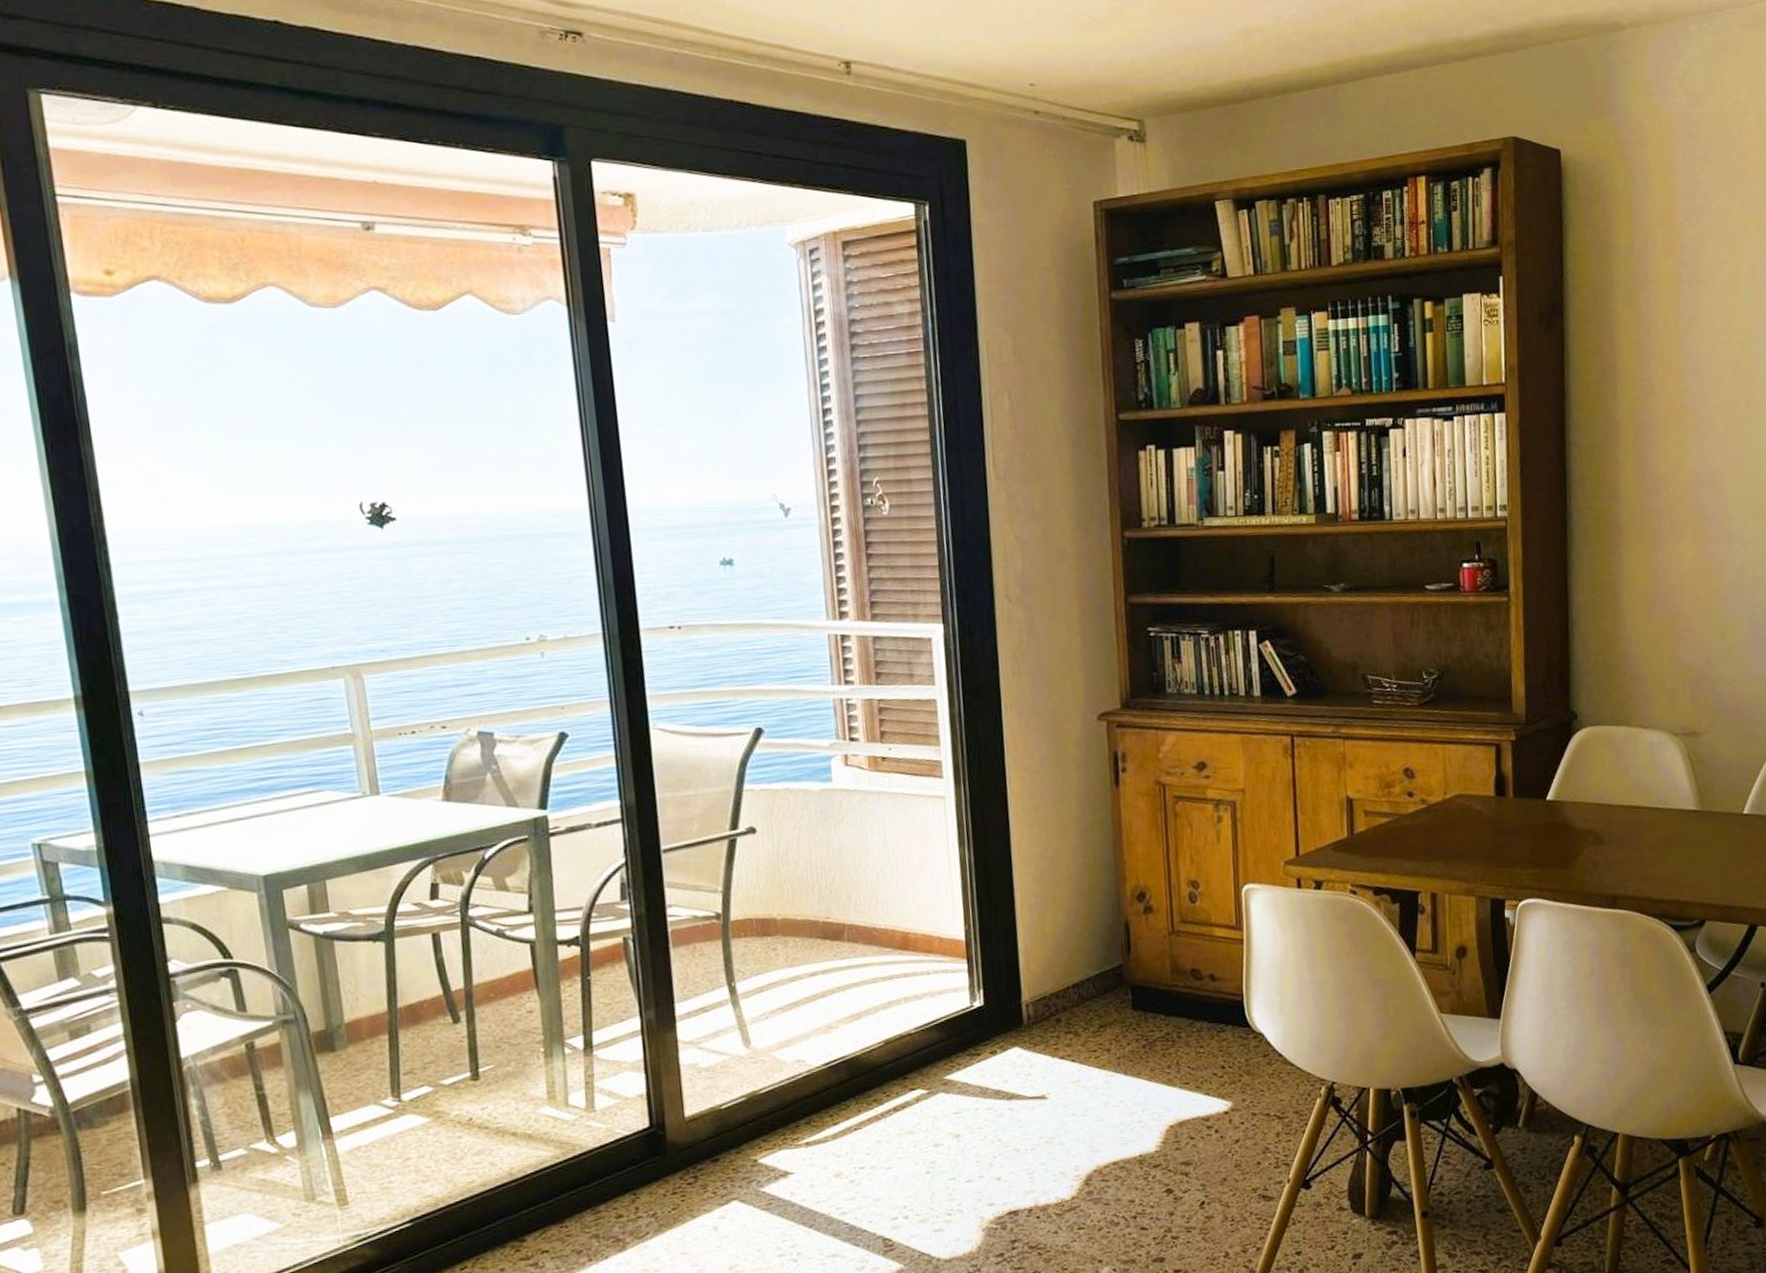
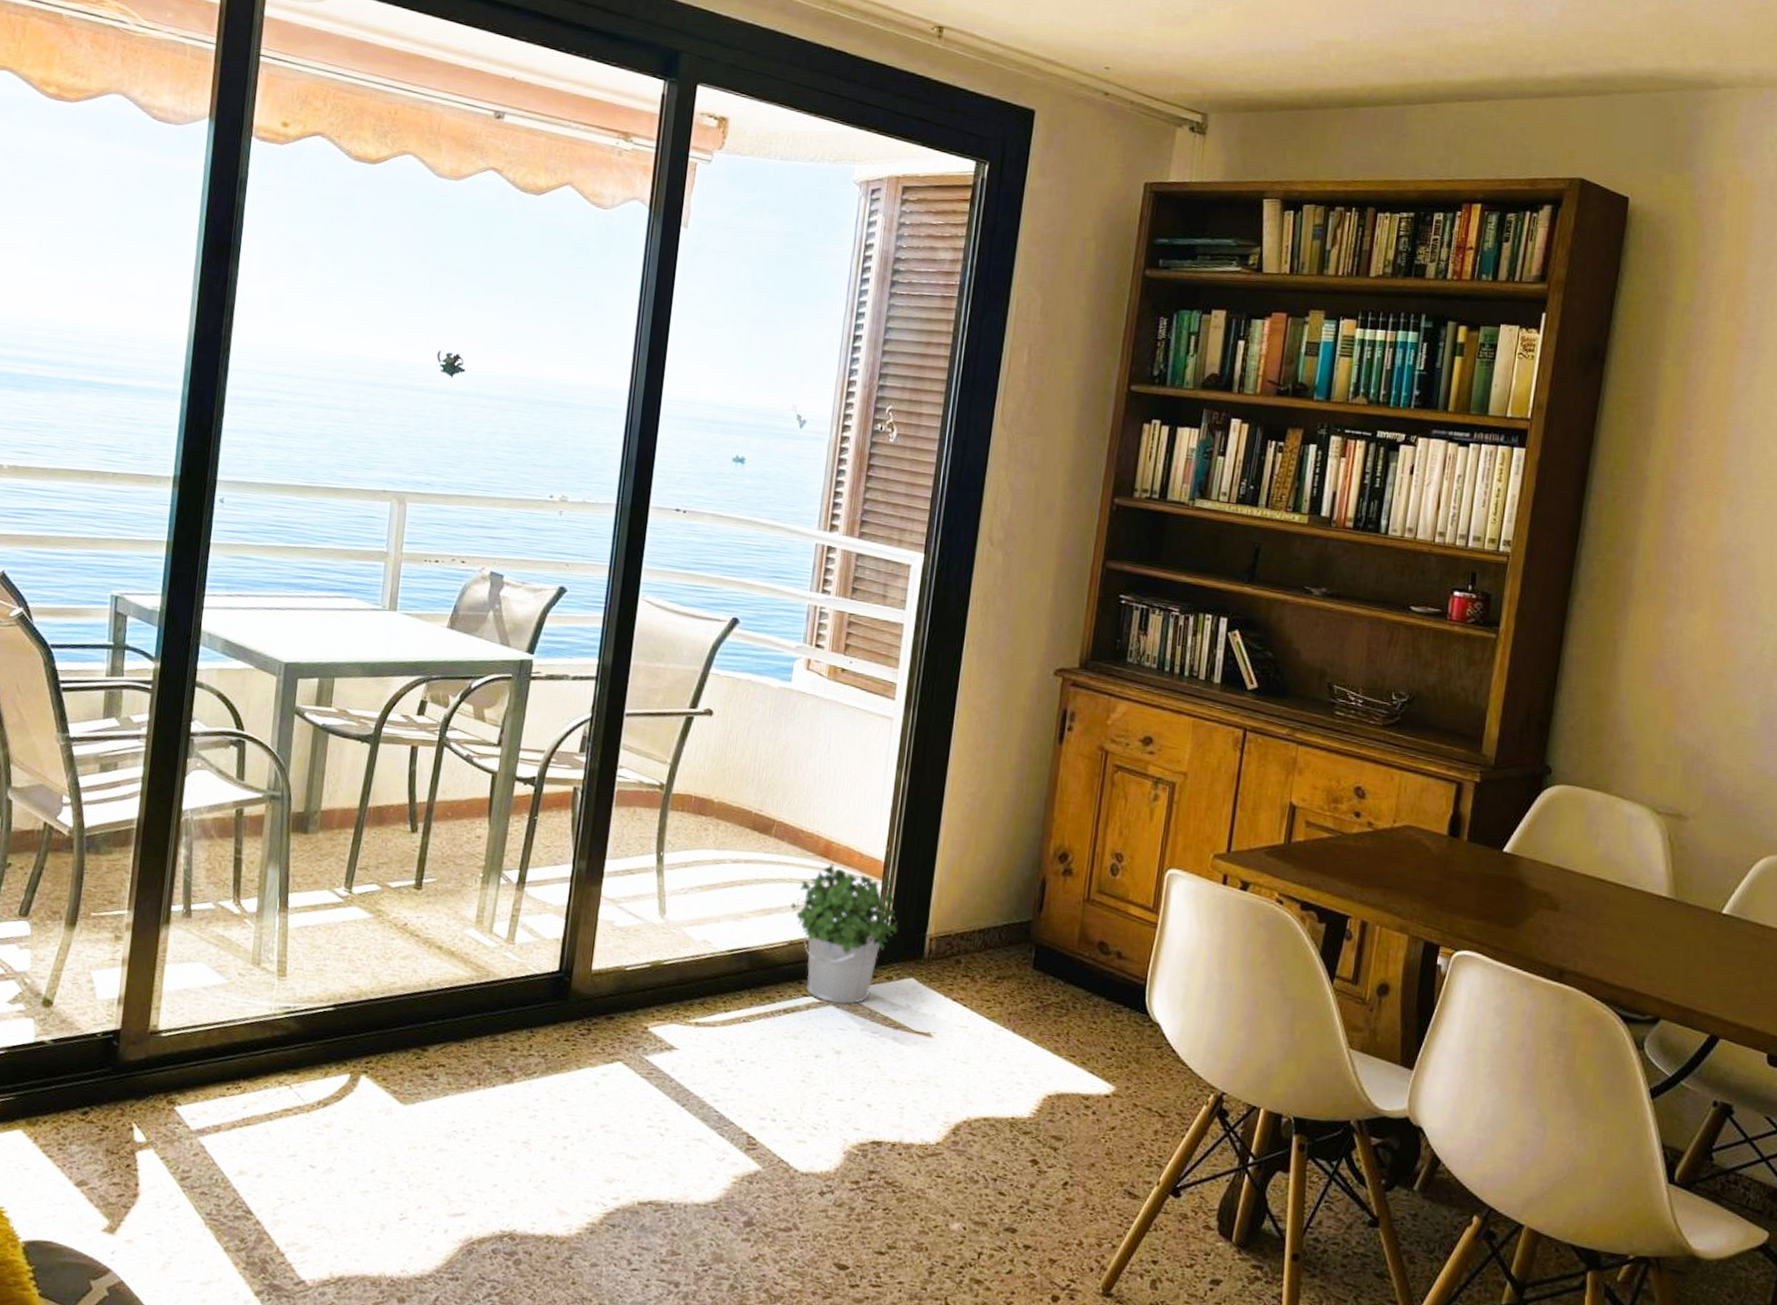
potted plant: none [879,954,993,1091] -> present [790,863,898,1004]

